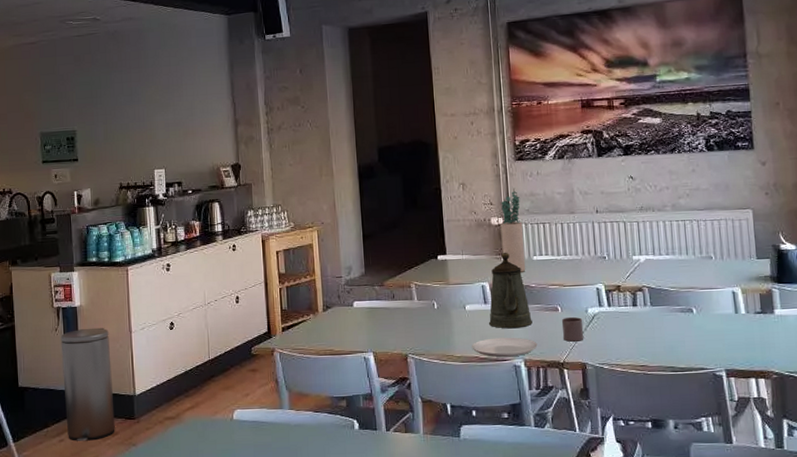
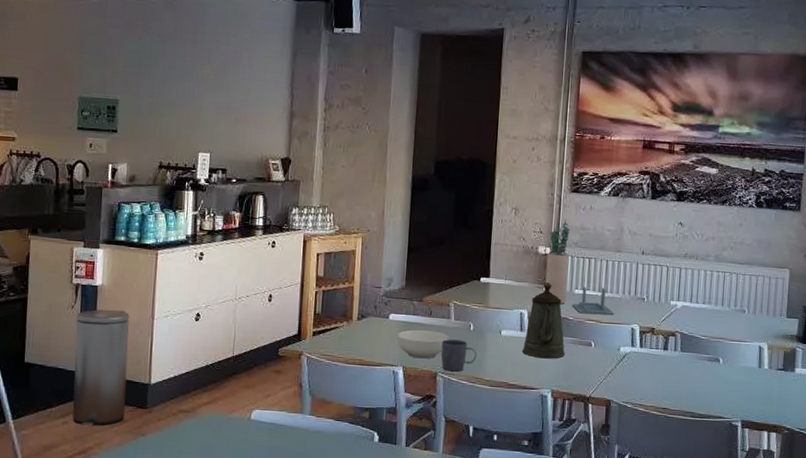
bowl: none [363,313,416,342] -> present [397,329,450,359]
mug: none [408,319,445,352] -> present [440,339,477,372]
plate: present [472,337,538,358] -> none [502,365,567,387]
napkin holder: none [532,251,577,280] -> present [572,287,615,315]
cup: present [561,316,584,342] -> none [592,353,614,378]

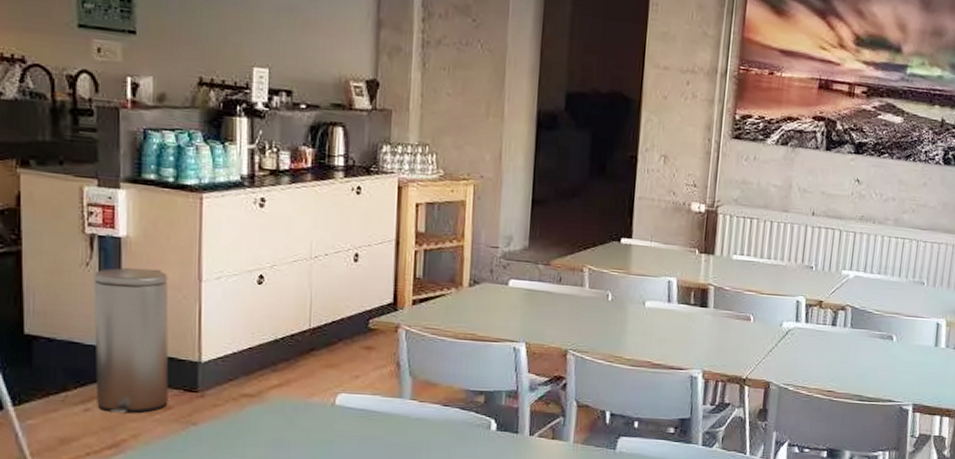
bowl: present [397,329,450,359] -> none [518,299,584,334]
mug: present [440,339,477,372] -> none [572,311,616,349]
coffee pot: present [522,282,565,359] -> none [670,245,720,335]
vase: present [545,219,570,304] -> none [698,171,729,272]
napkin holder: present [572,287,615,315] -> none [729,251,778,285]

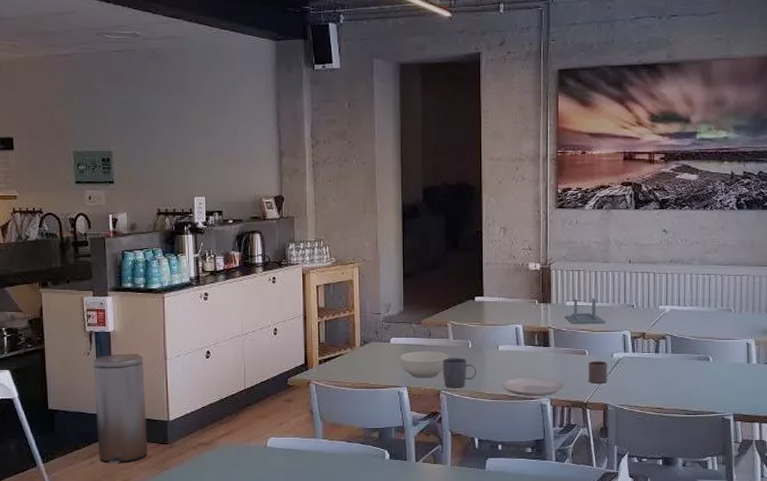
bowl: none [518,299,584,334] -> present [399,351,450,378]
mug: none [572,311,616,349] -> present [442,358,477,388]
plate: none [645,342,721,367] -> present [502,377,564,396]
napkin holder: none [729,251,778,285] -> present [564,298,606,324]
cup: none [749,328,776,357] -> present [588,360,608,384]

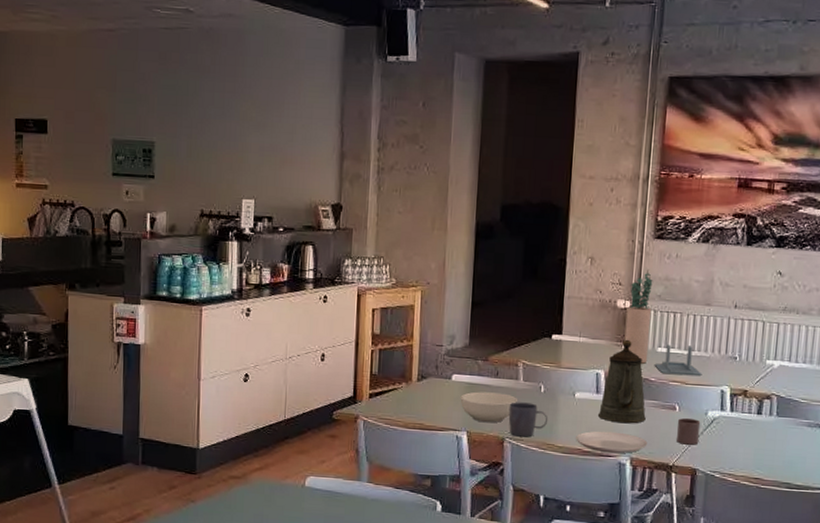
pedal bin: present [93,353,148,464] -> none [119,369,175,492]
coffee pot: none [520,296,561,370] -> present [598,339,646,424]
vase: none [537,235,559,317] -> present [624,269,653,364]

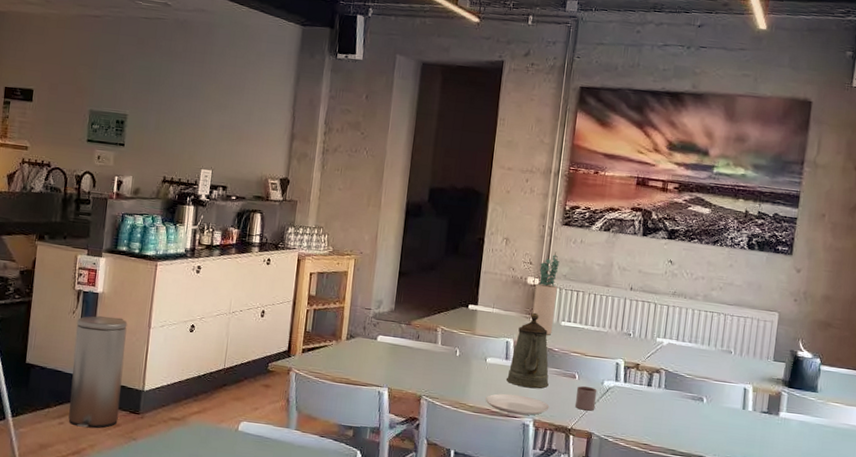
pedal bin: none [119,369,175,492] -> present [68,316,128,428]
bowl: present [460,391,519,423] -> none [384,352,436,382]
mug: present [508,402,548,437] -> none [426,363,462,396]
napkin holder: present [654,344,702,375] -> none [558,319,600,349]

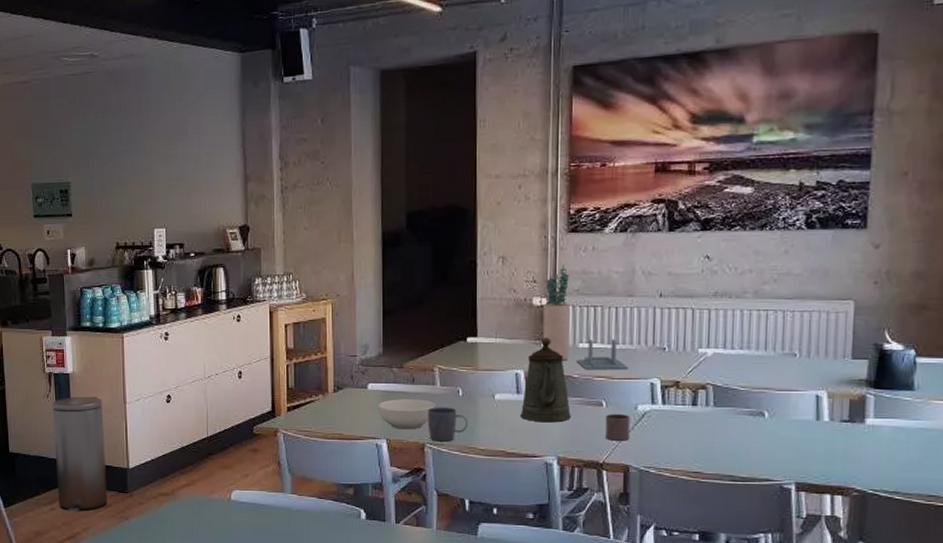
bowl: none [384,352,436,382] -> present [377,399,437,430]
mug: none [426,363,462,396] -> present [427,407,469,442]
plate: present [485,393,550,416] -> none [498,431,575,454]
napkin holder: none [558,319,600,349] -> present [576,339,629,370]

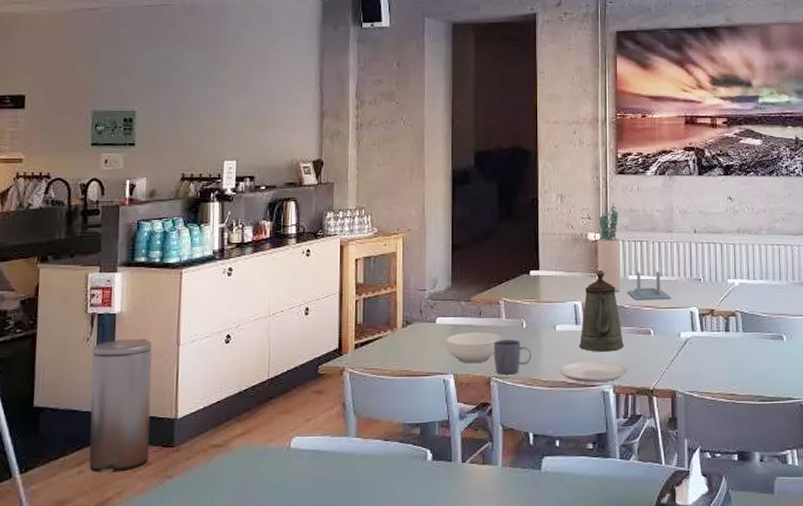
plate: none [498,431,575,454] -> present [560,361,628,383]
cup: present [604,413,631,441] -> none [653,341,675,367]

